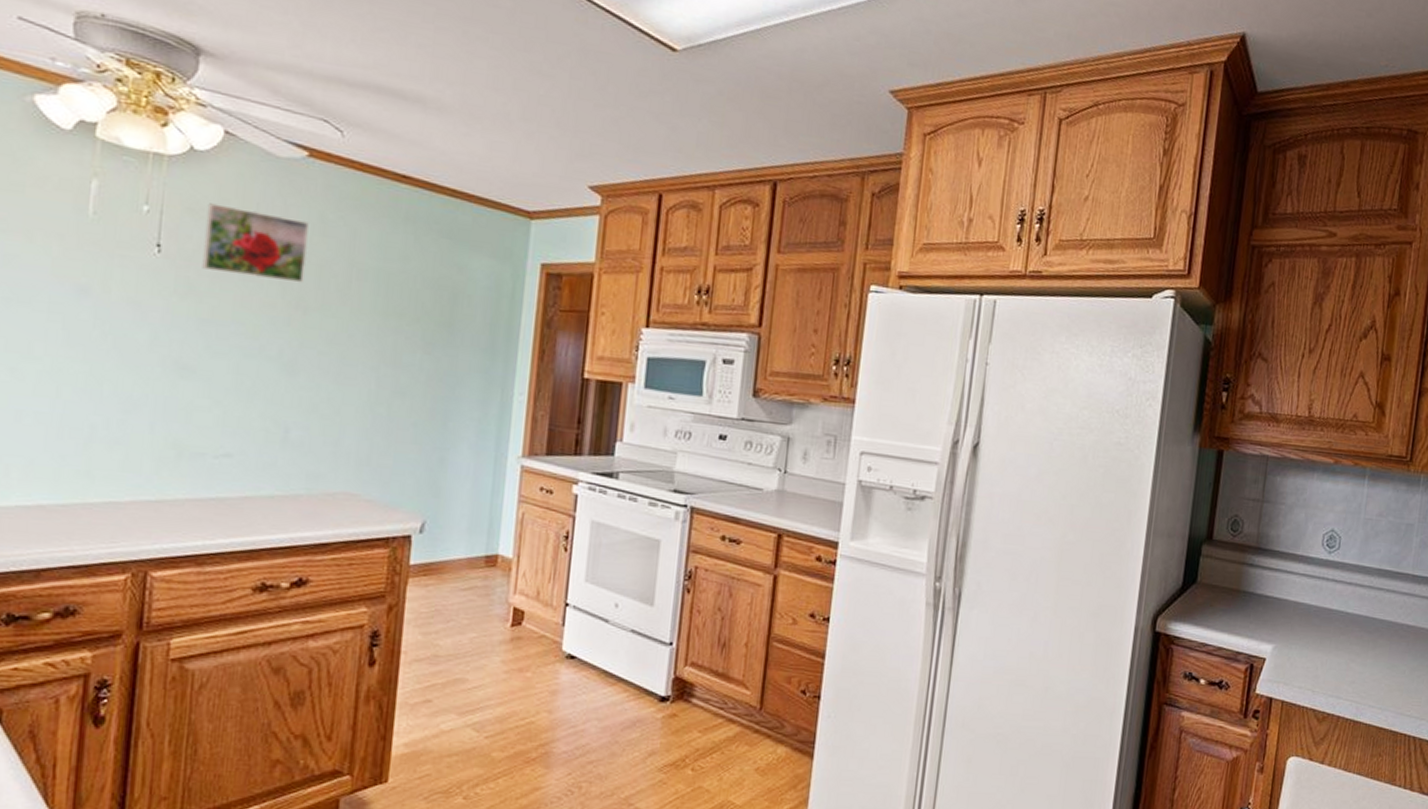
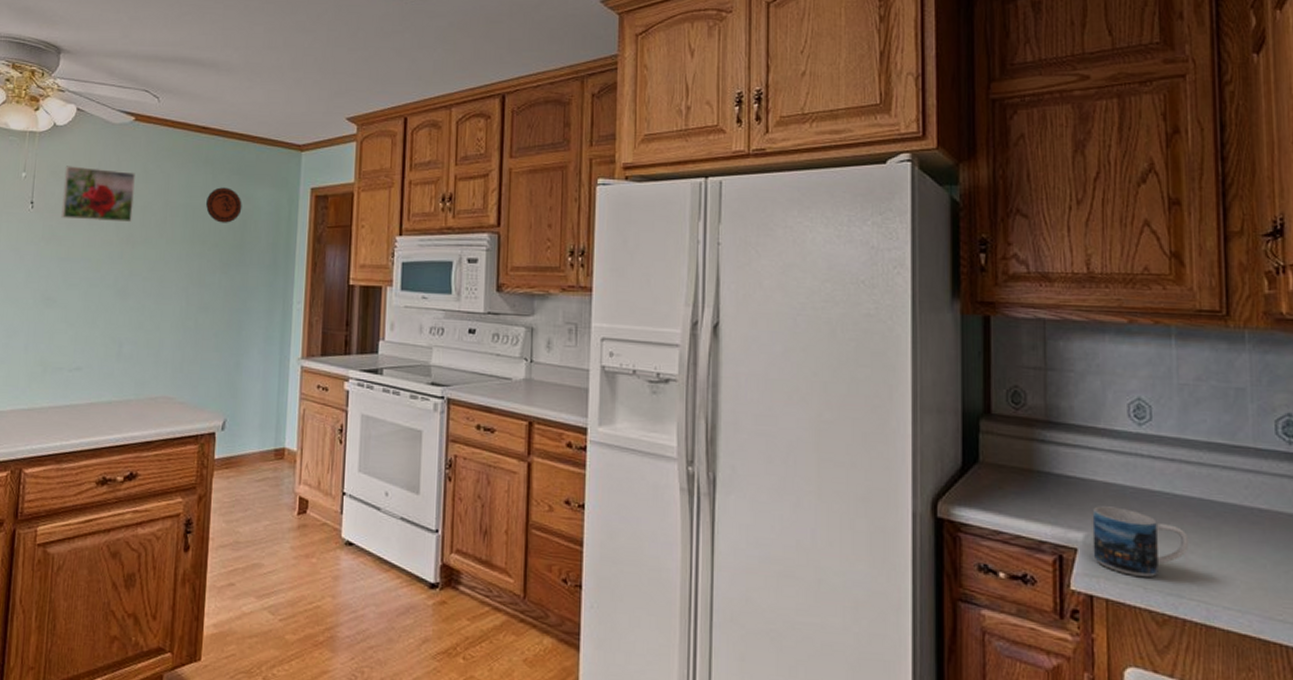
decorative plate: none [405,251,453,295] -> present [206,187,242,223]
mug: none [1277,622,1353,683] -> present [1092,506,1190,578]

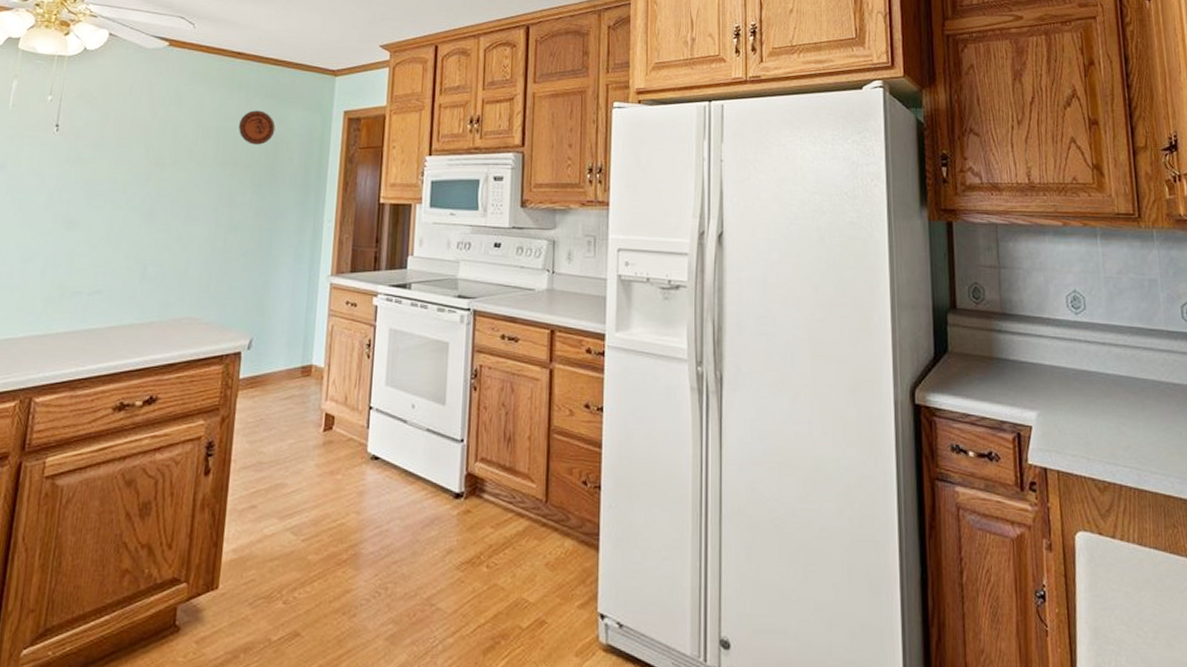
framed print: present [61,166,135,223] -> none [87,89,167,145]
mug: present [1092,506,1190,578] -> none [1042,387,1121,450]

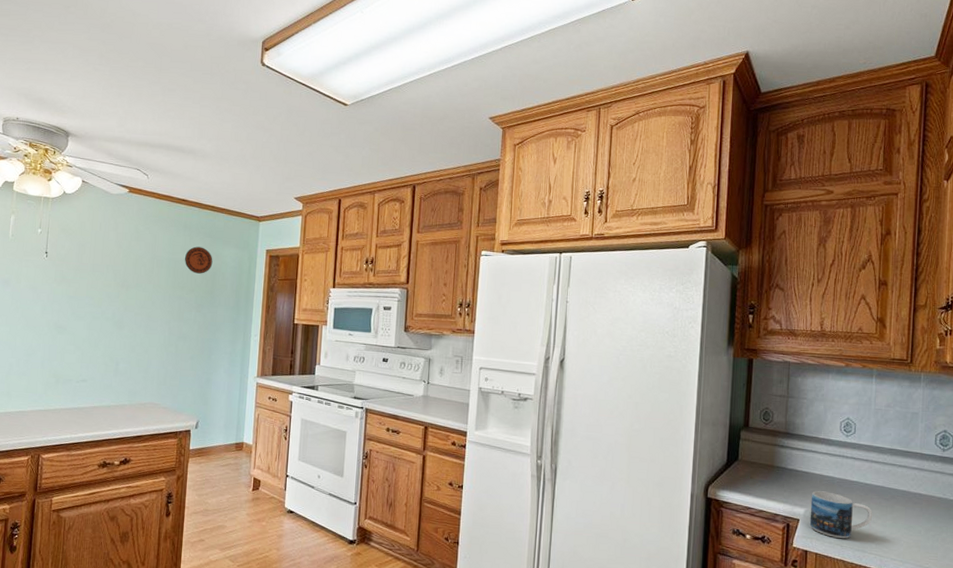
mug: none [1042,387,1121,450] -> present [809,491,873,539]

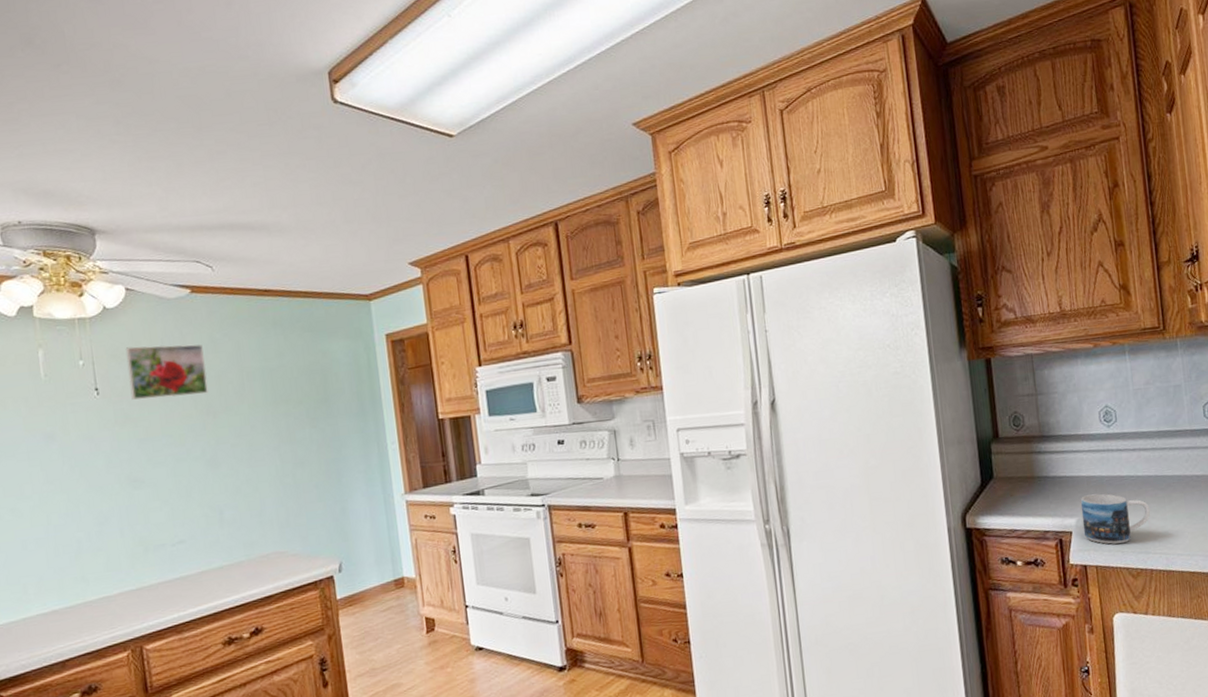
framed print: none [70,225,129,271] -> present [125,344,208,400]
decorative plate: present [185,246,213,274] -> none [282,345,320,381]

